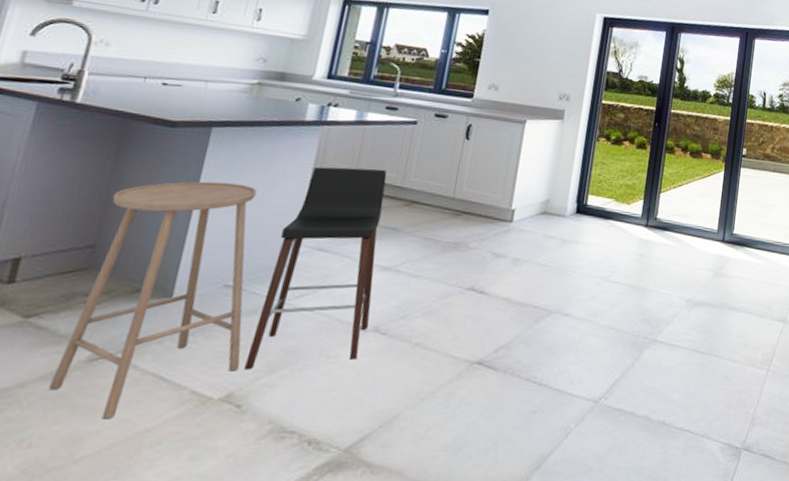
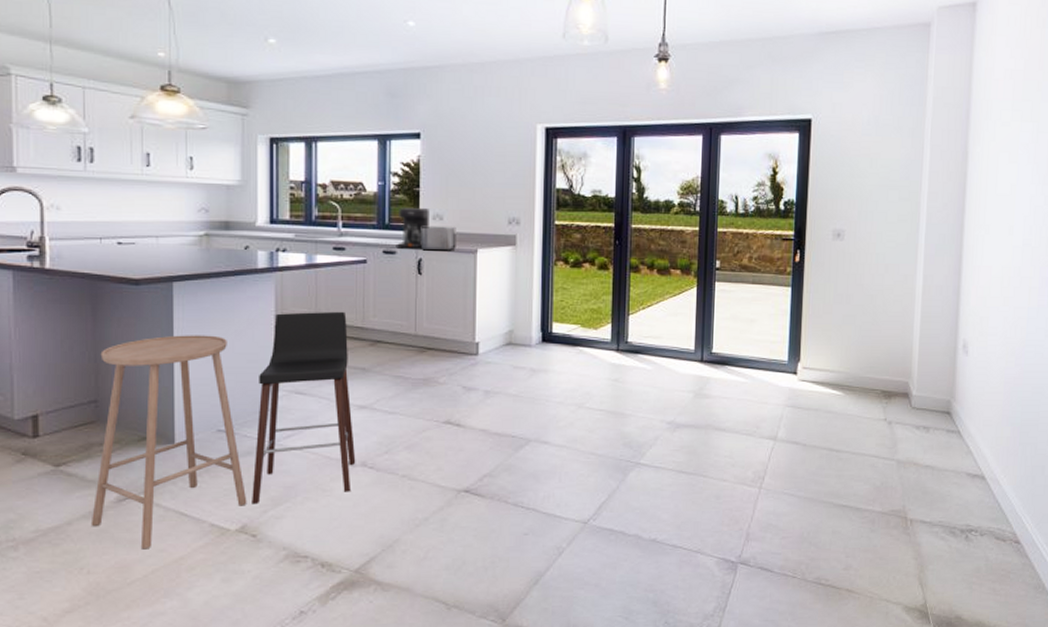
coffee maker: none [449,75,487,114] -> present [397,208,429,249]
toaster: none [472,94,510,120] -> present [420,225,458,251]

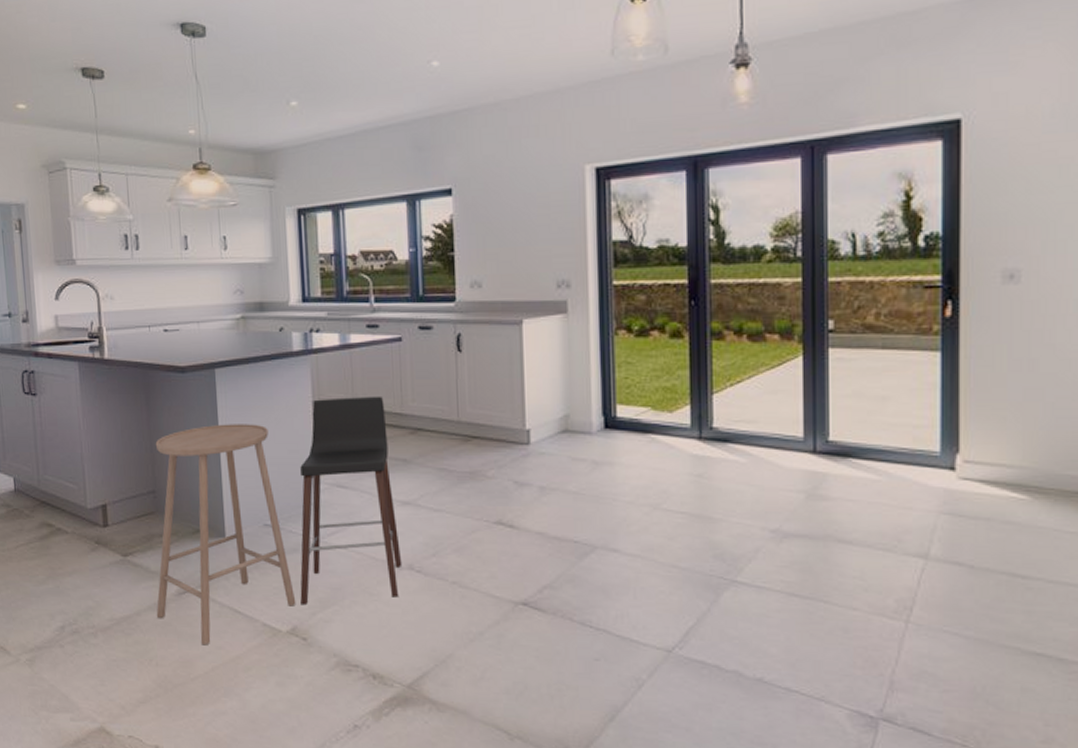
coffee maker: present [397,208,429,249] -> none [433,275,467,323]
toaster: present [420,225,458,251] -> none [457,294,499,324]

